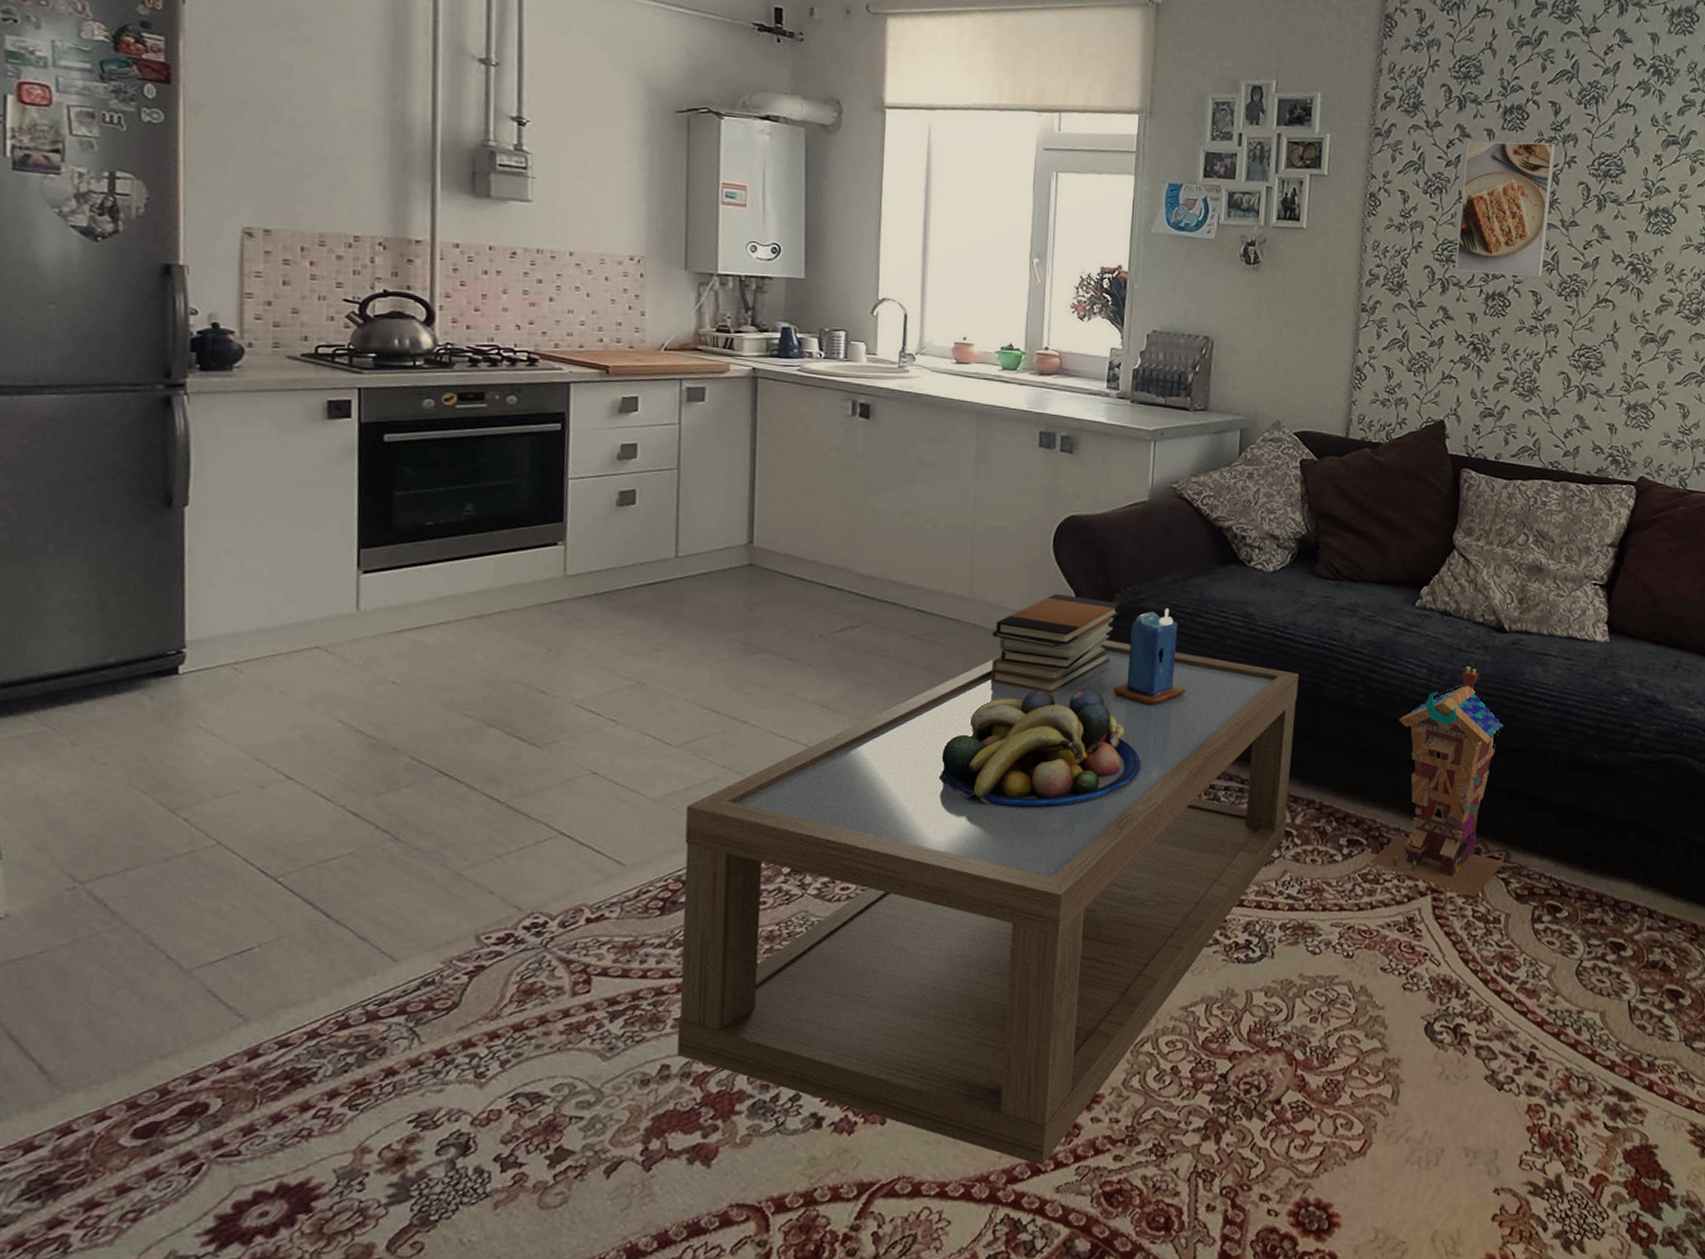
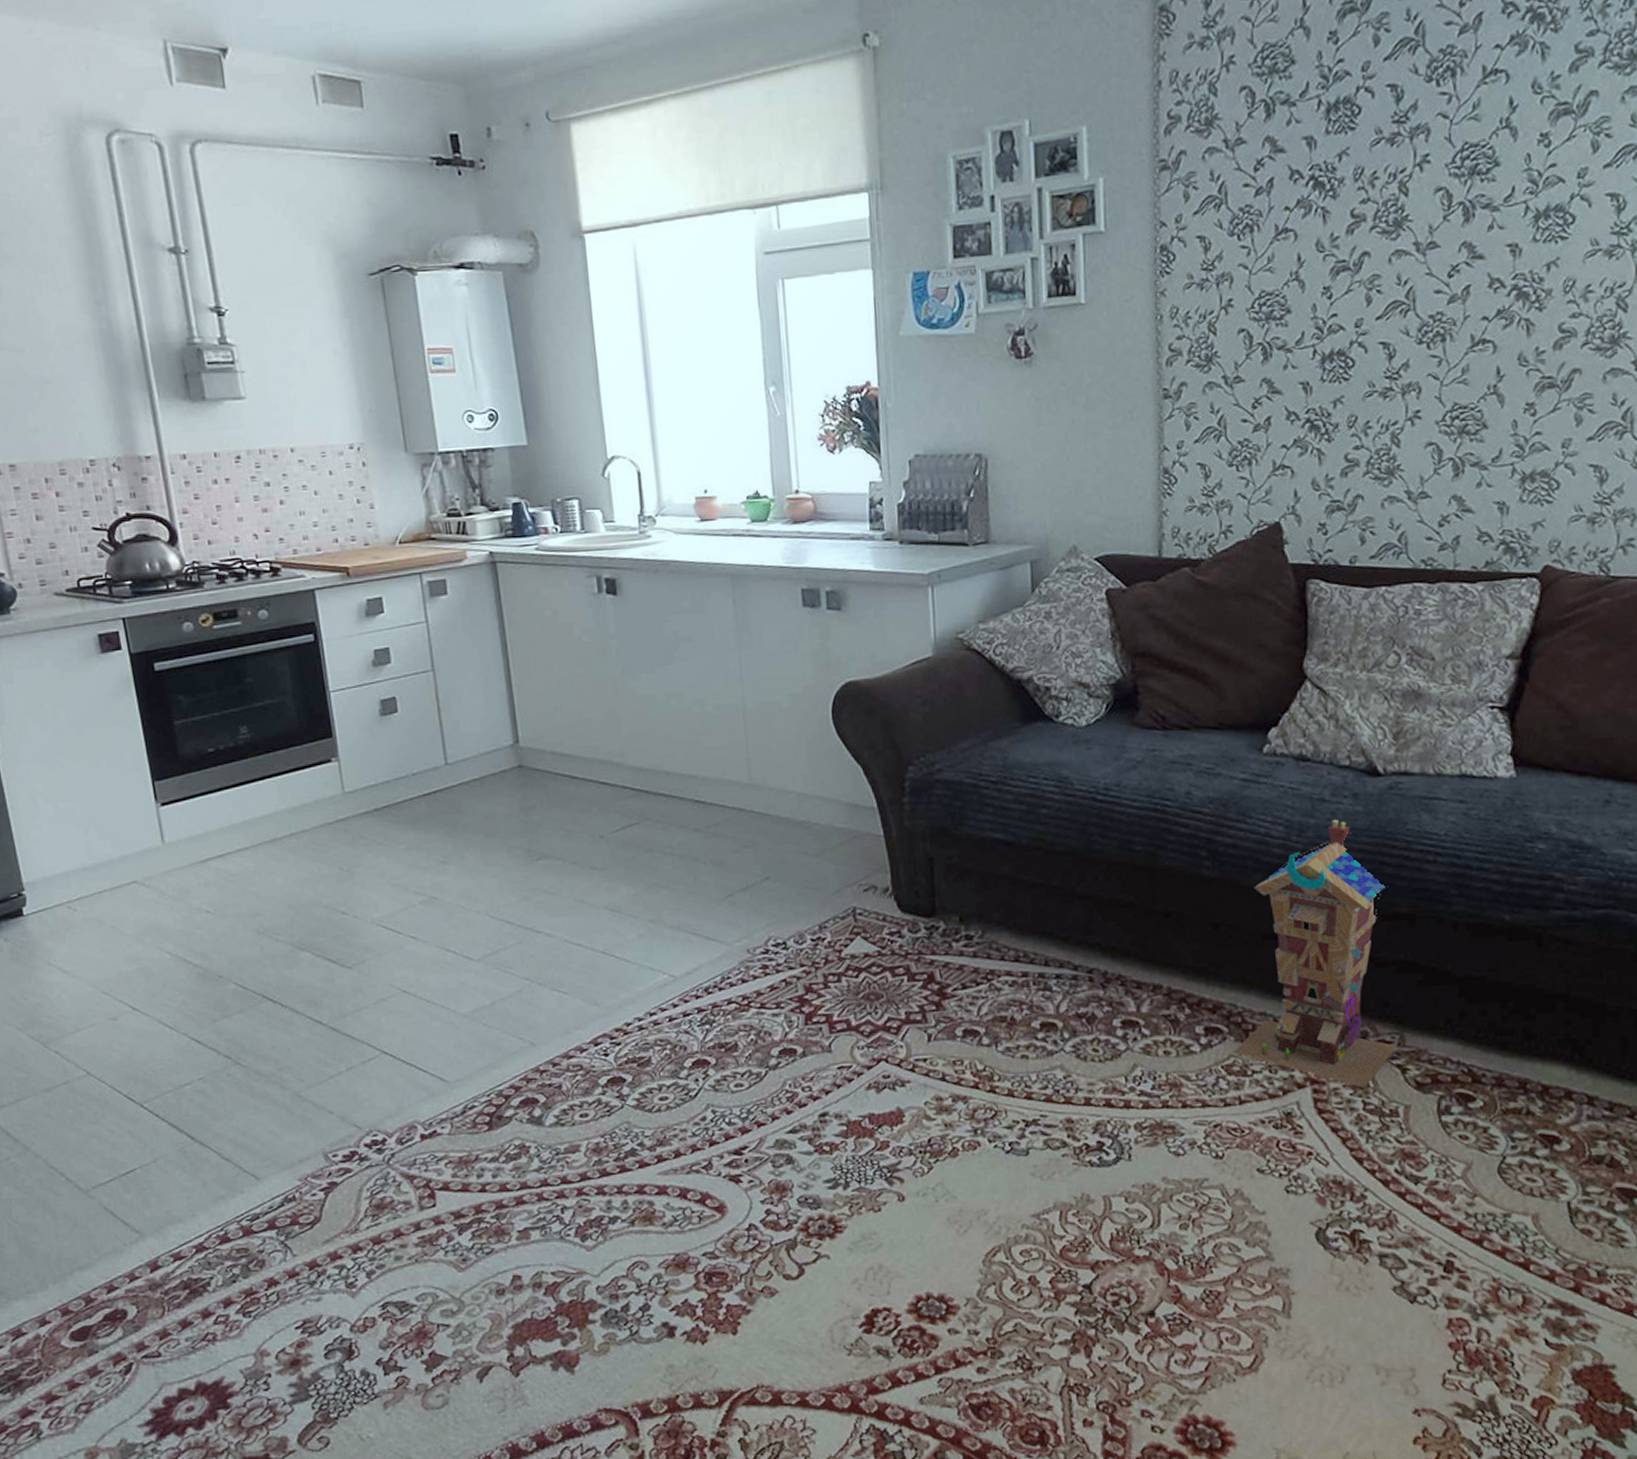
coffee table: present [677,640,1299,1166] -> none [497,818,1131,1377]
fruit bowl: present [938,687,1141,807] -> none [742,872,959,1008]
book stack: present [991,593,1120,693] -> none [778,771,915,882]
candle: present [1113,608,1186,704] -> none [918,777,1000,888]
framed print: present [1455,141,1556,278] -> none [1277,140,1401,331]

